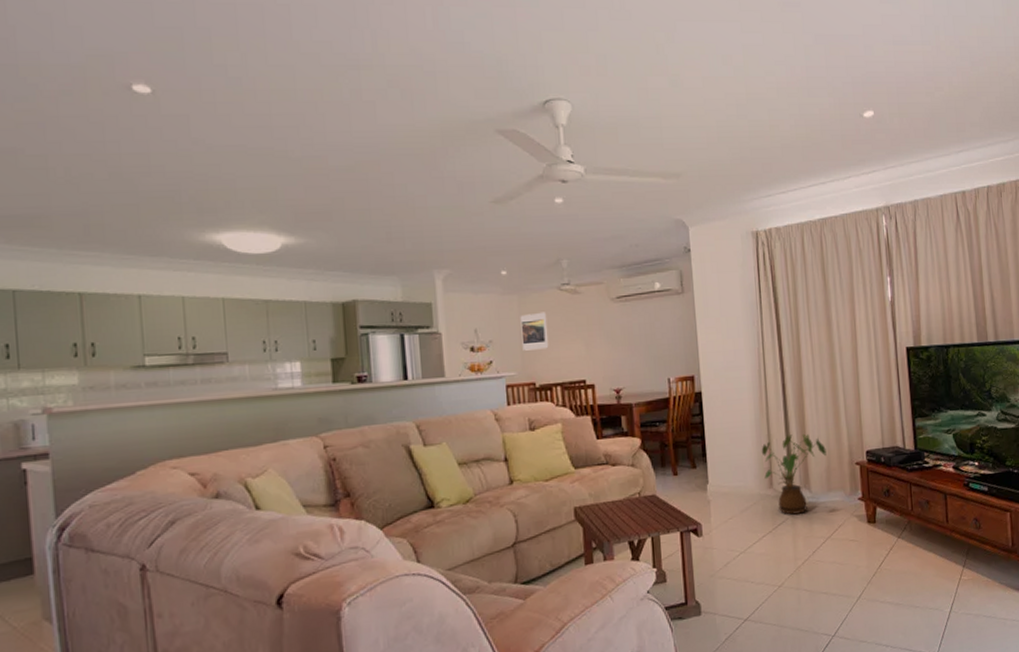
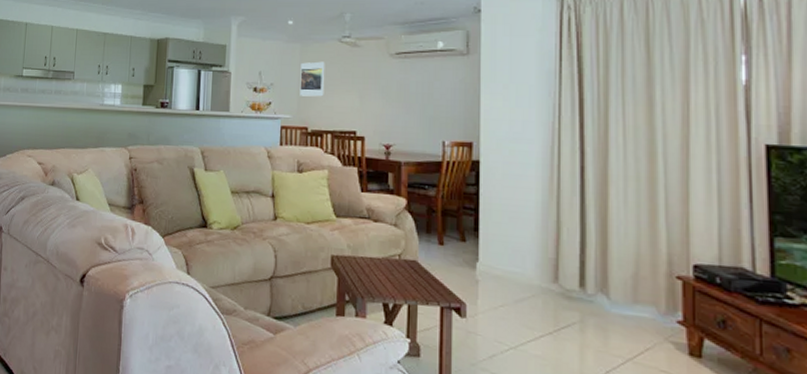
house plant: present [761,433,827,515] -> none [547,225,635,322]

